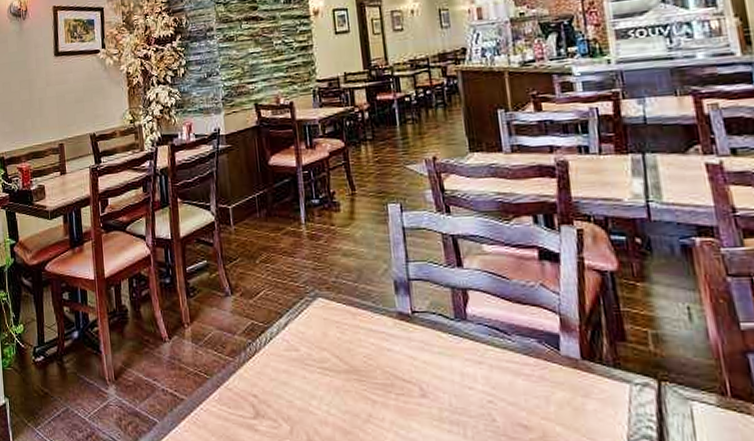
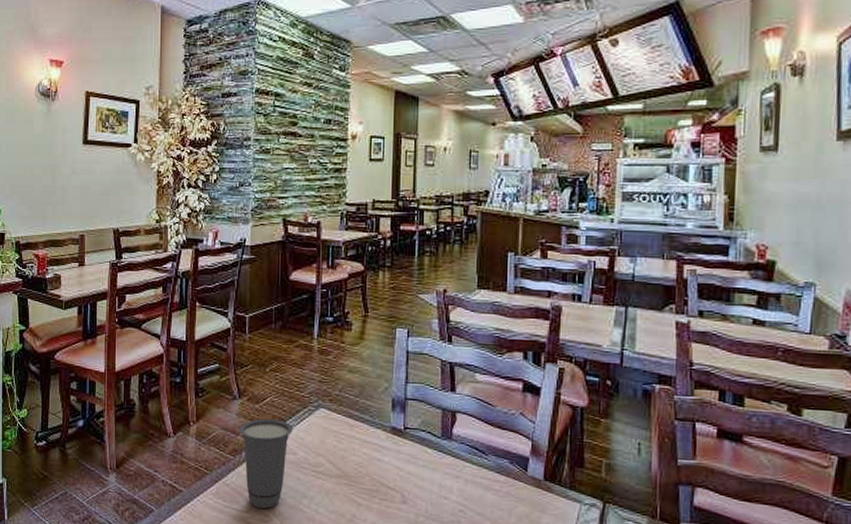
cup: none [235,313,292,413] -> present [239,418,293,508]

